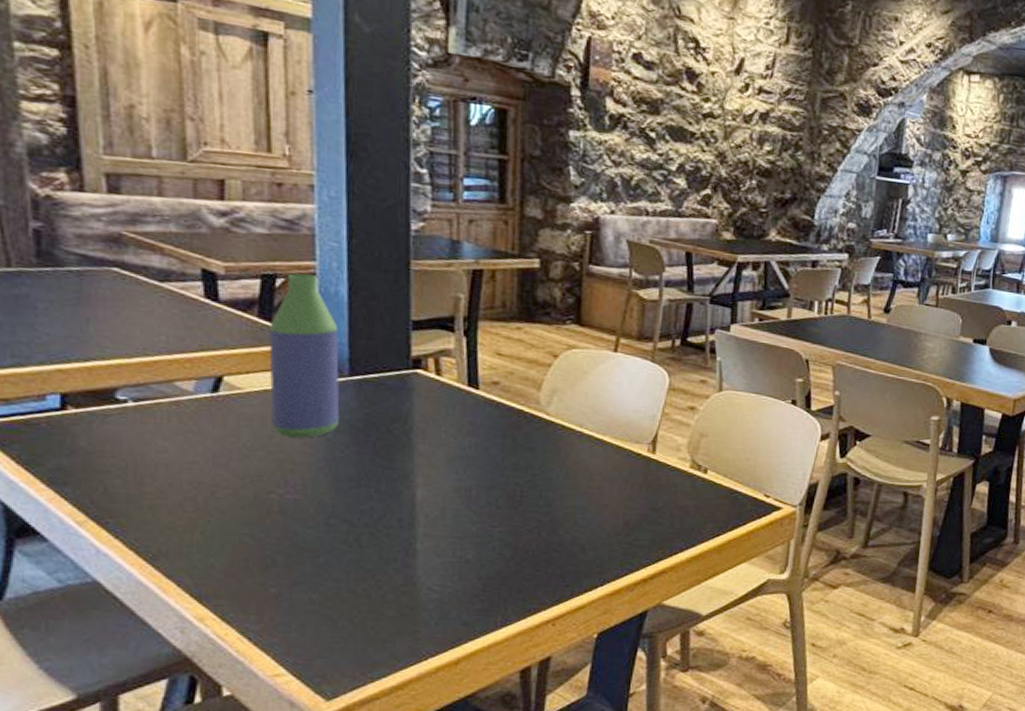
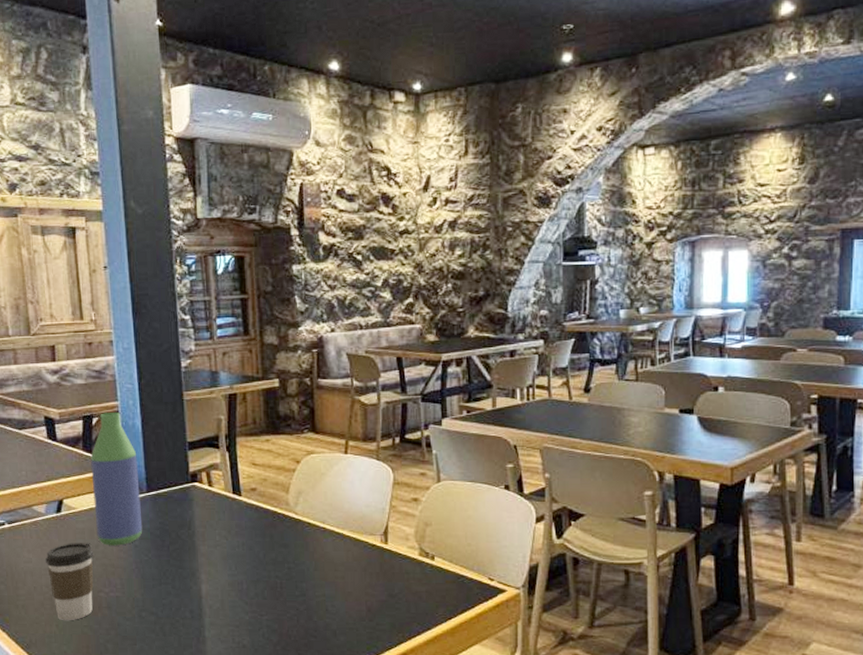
coffee cup: none [190,431,264,528] -> present [46,543,94,621]

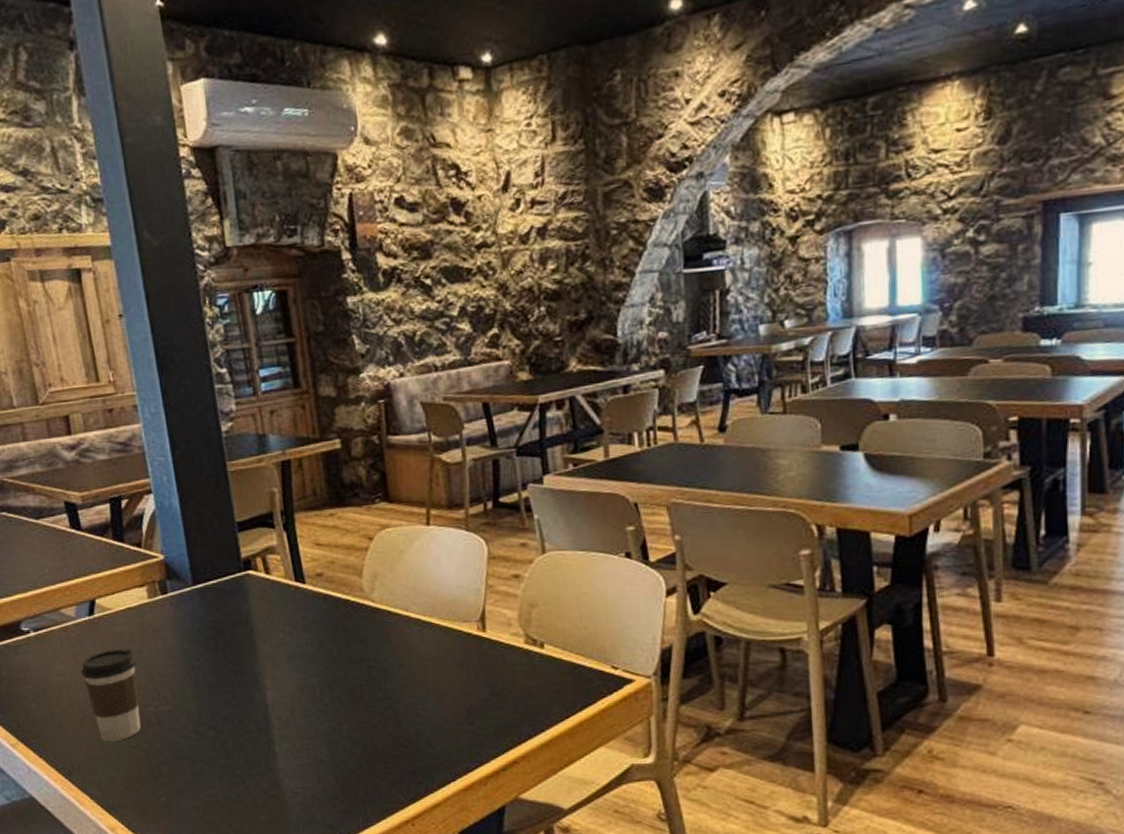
bottle: present [90,412,143,546] -> none [122,491,192,651]

